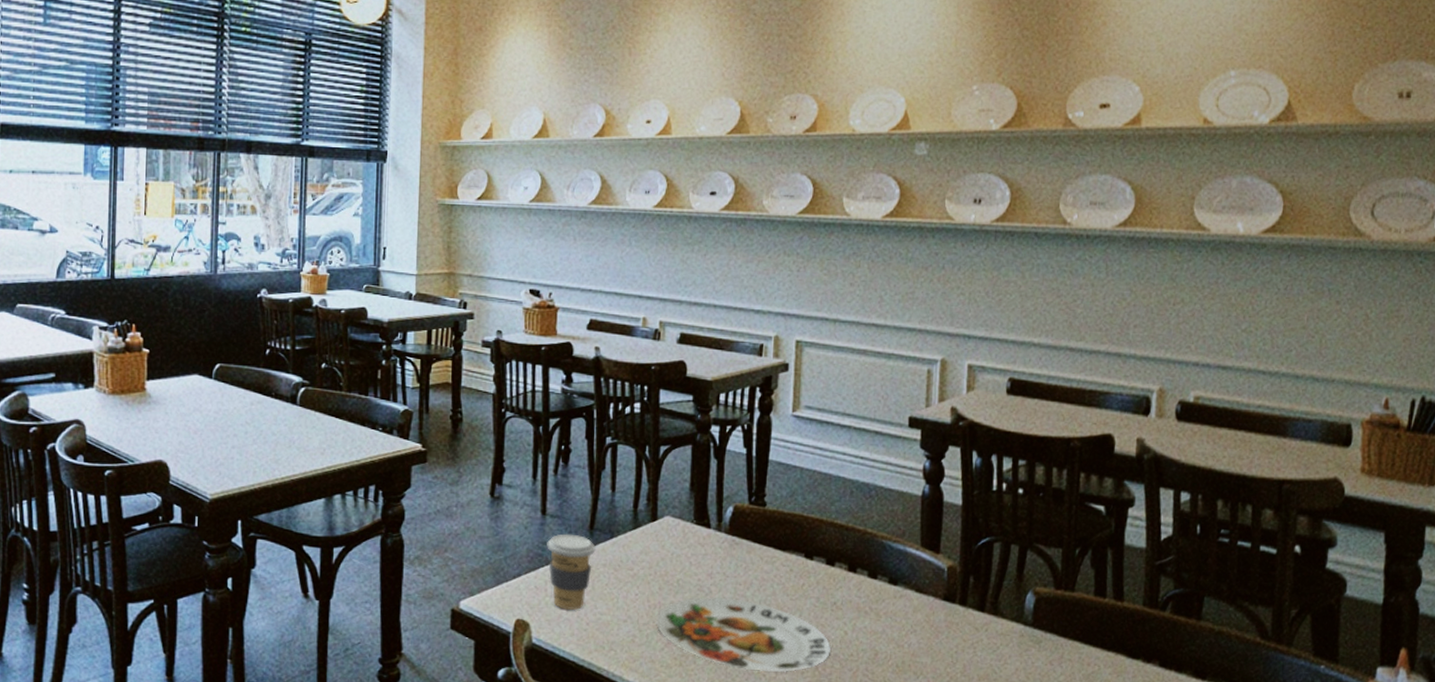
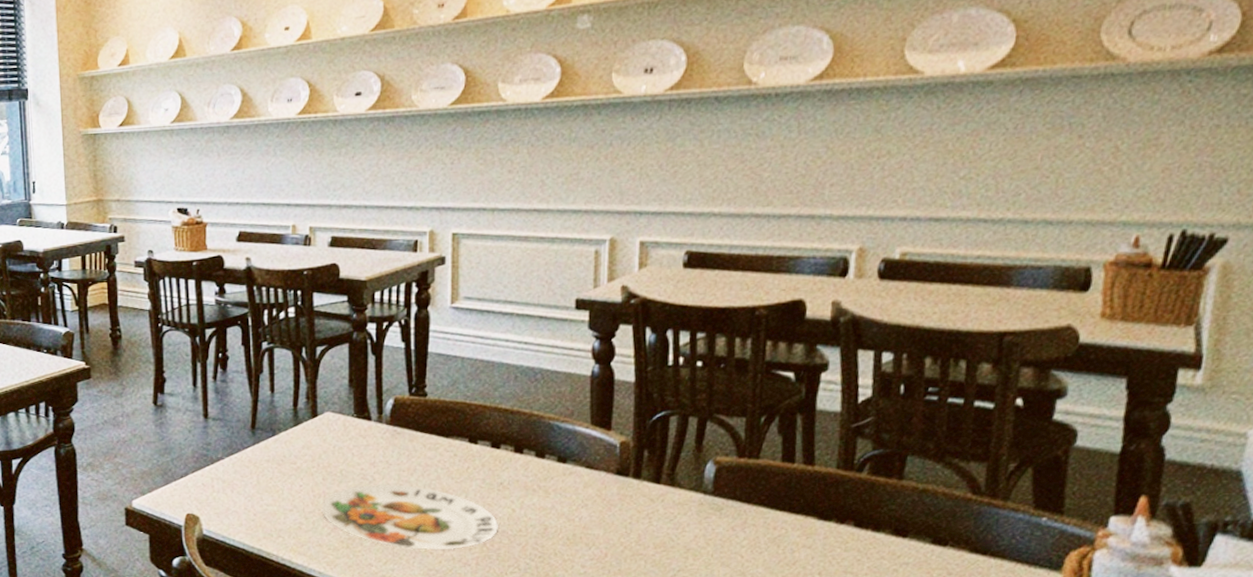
coffee cup: present [547,533,596,611] -> none [211,434,258,504]

